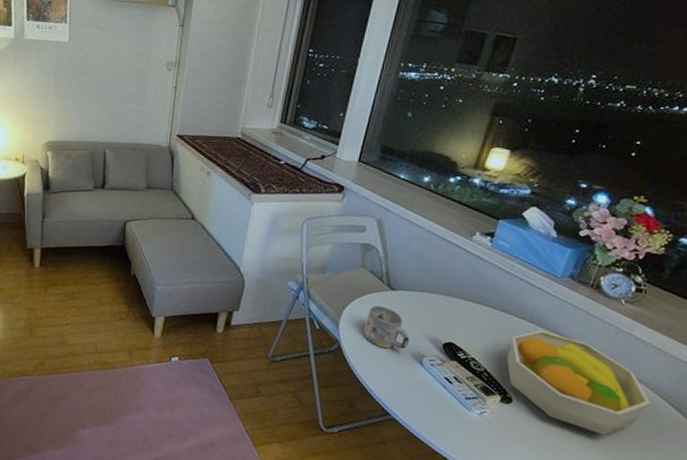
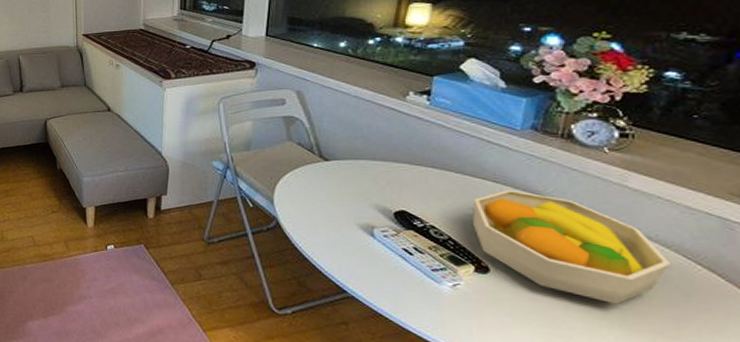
mug: present [363,305,410,350] -> none [301,178,355,222]

